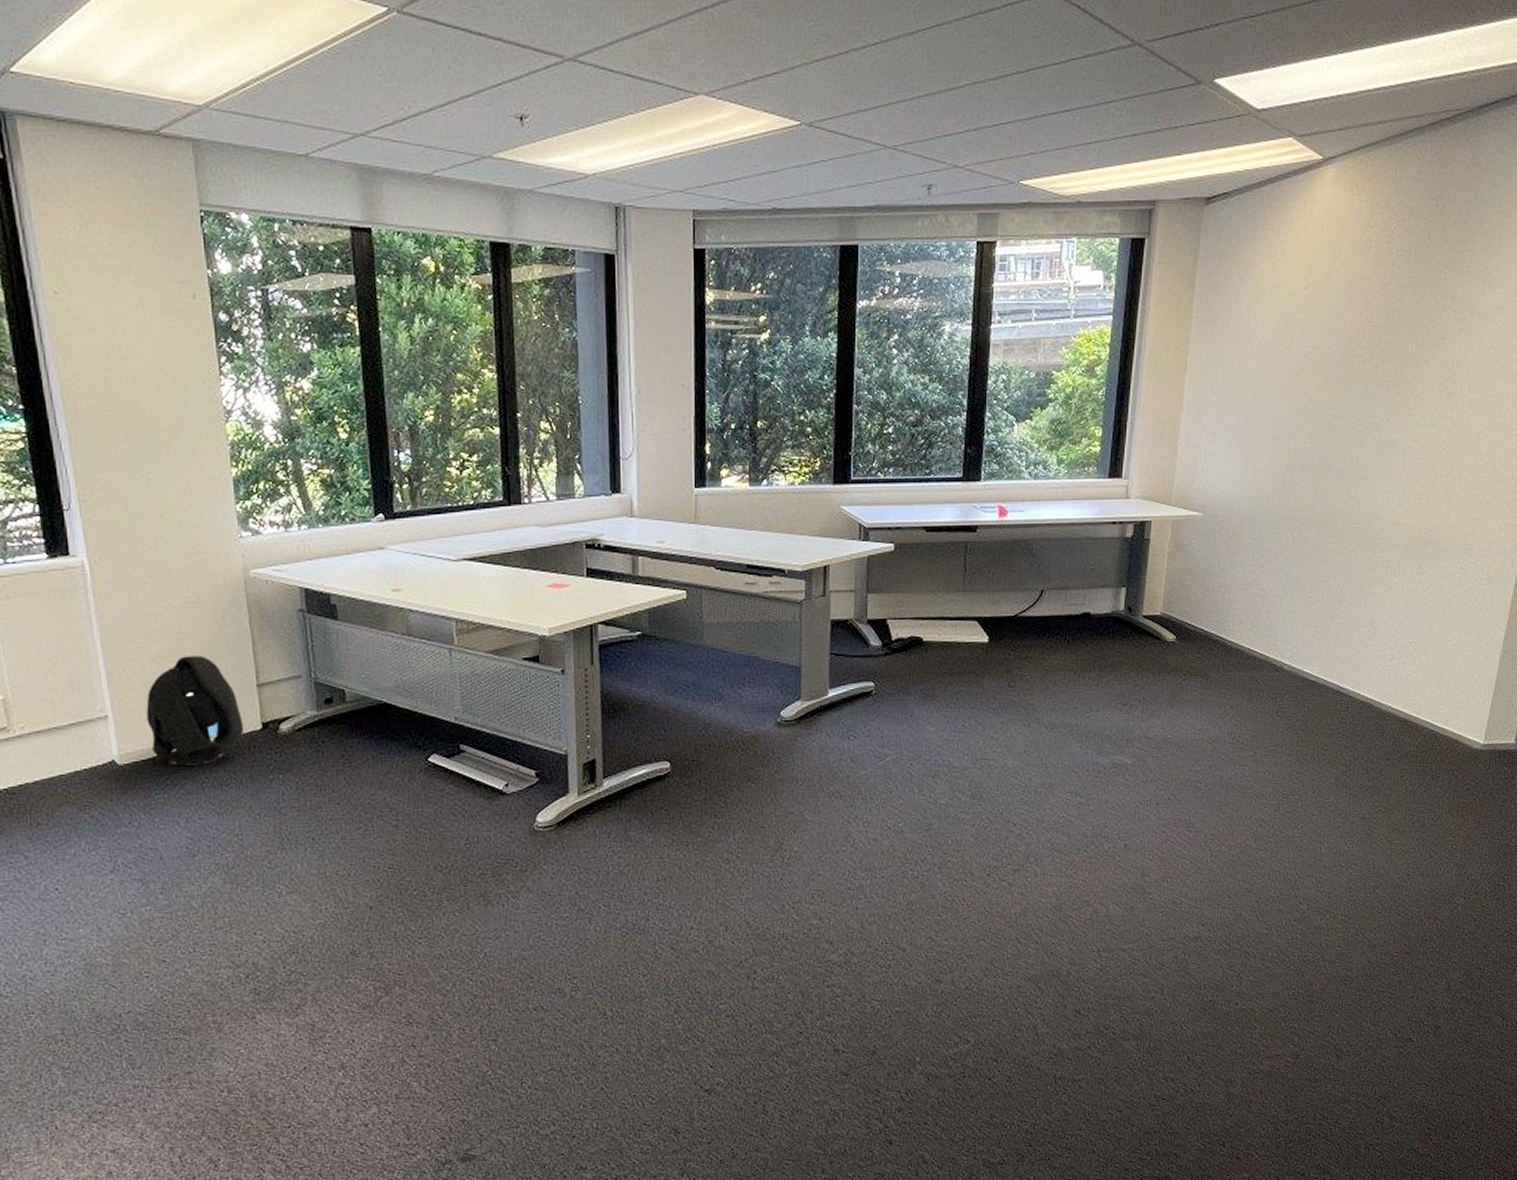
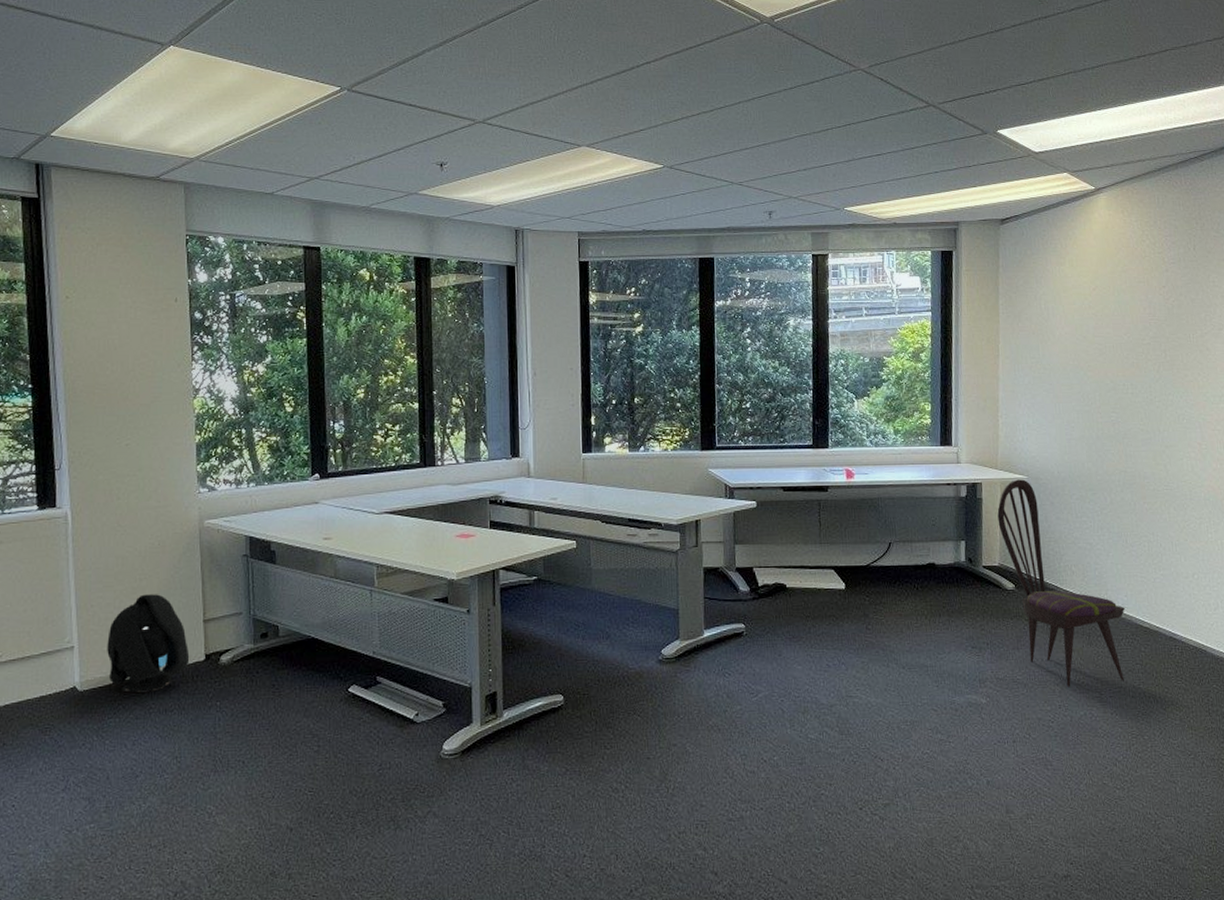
dining chair: none [1165,517,1293,746] -> present [997,479,1125,687]

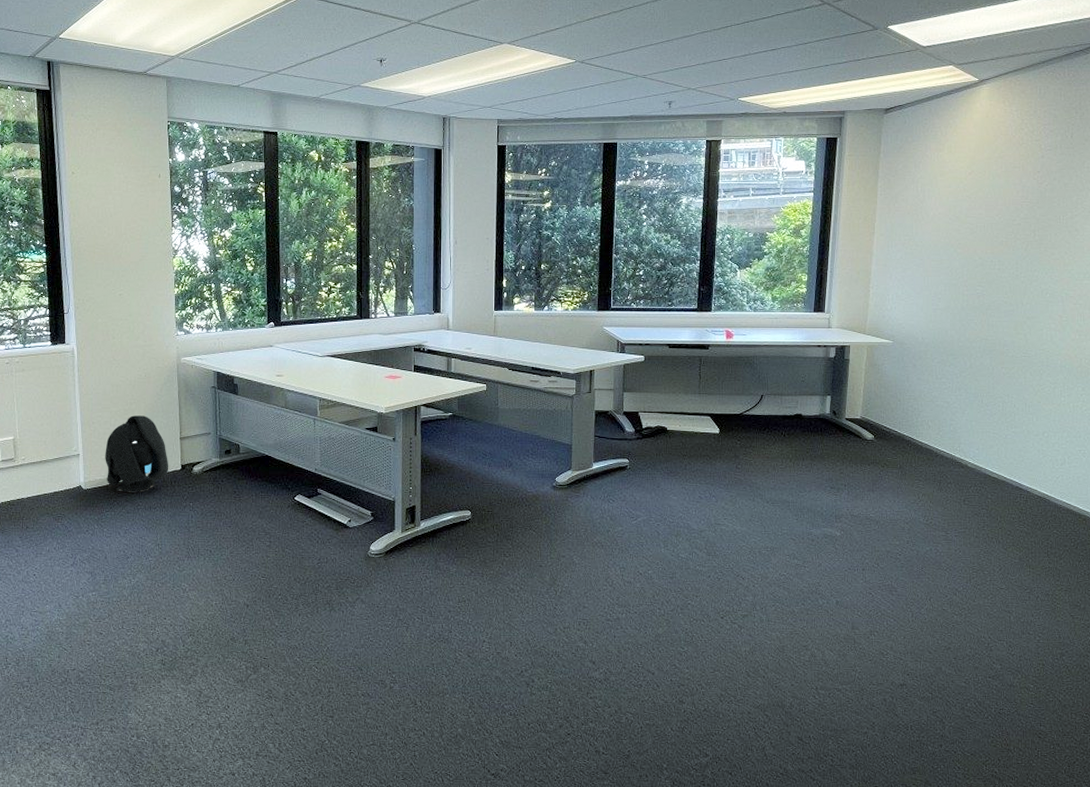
dining chair: present [997,479,1125,687] -> none [862,343,976,526]

